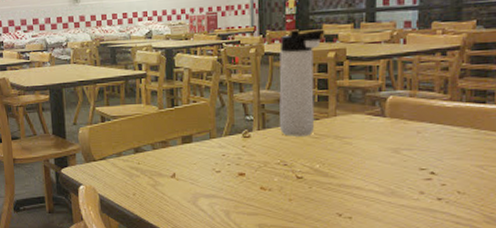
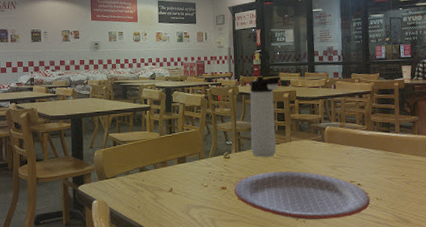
plate: none [255,155,448,217] -> present [234,171,371,220]

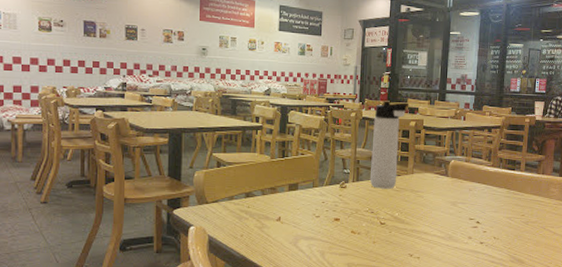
plate: present [234,171,371,220] -> none [348,205,488,257]

